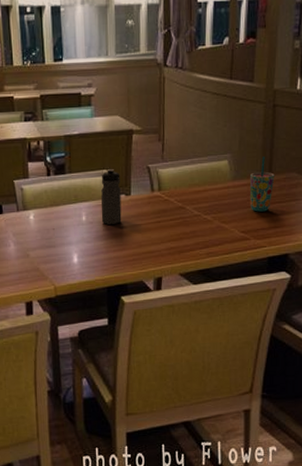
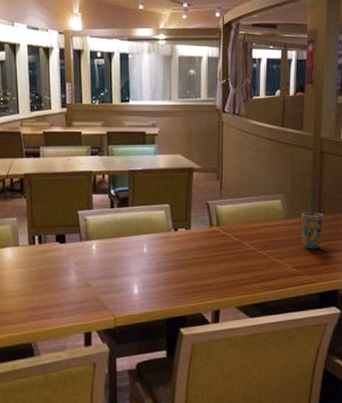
water bottle: present [101,168,122,225] -> none [162,203,182,257]

